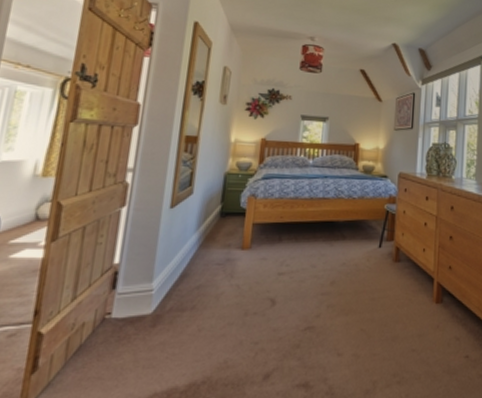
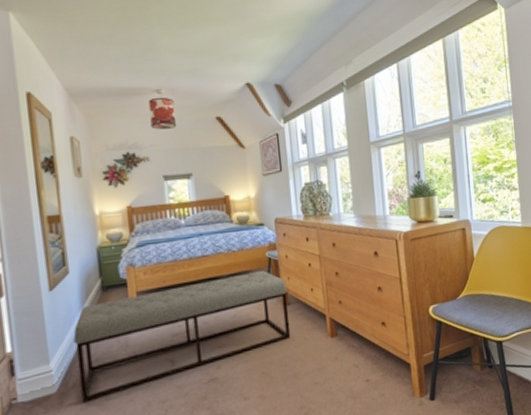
bench: none [174,221,399,330] -> present [73,270,291,404]

